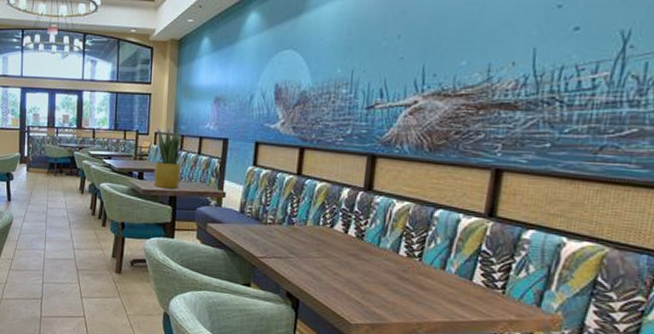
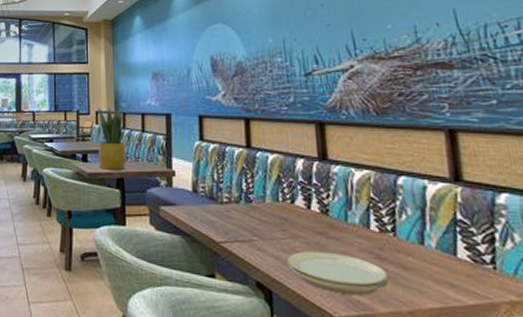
plate: none [318,269,405,308] -> present [288,250,388,295]

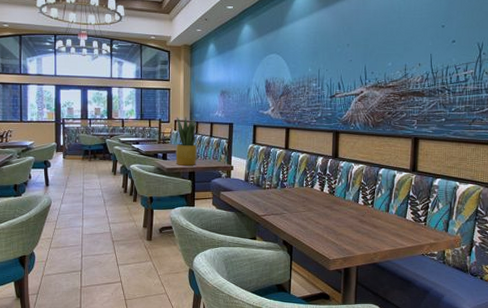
plate: present [288,250,388,295] -> none [305,218,364,245]

